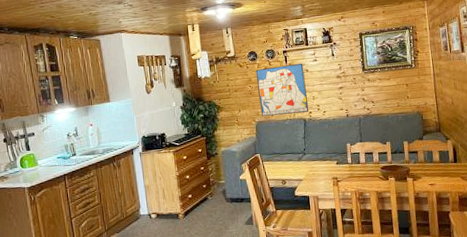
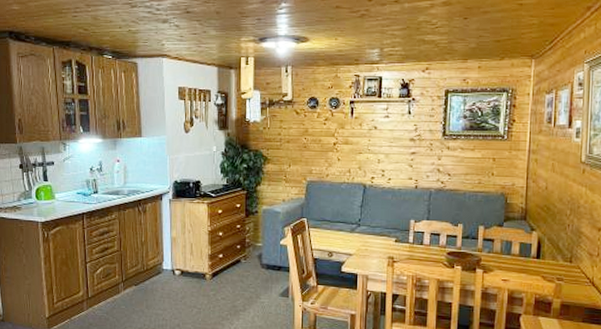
wall art: present [255,63,309,117] -> none [314,118,372,178]

